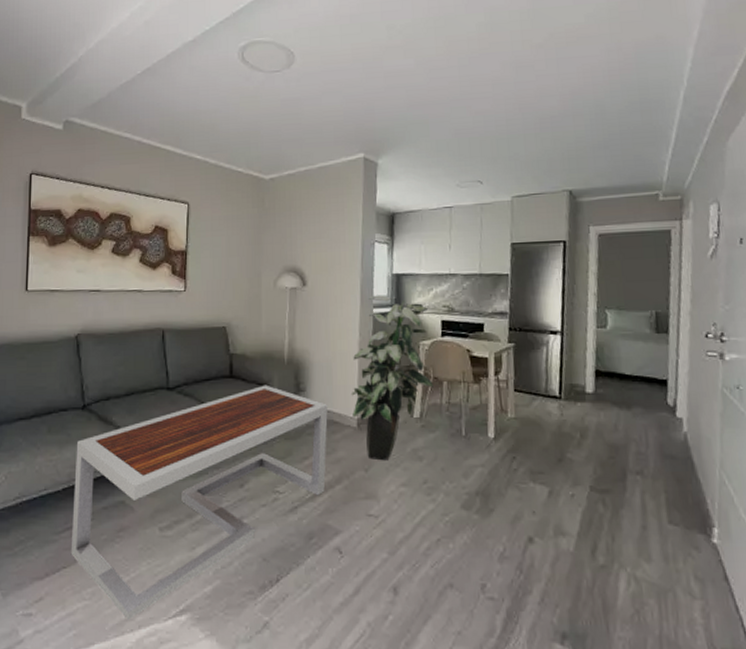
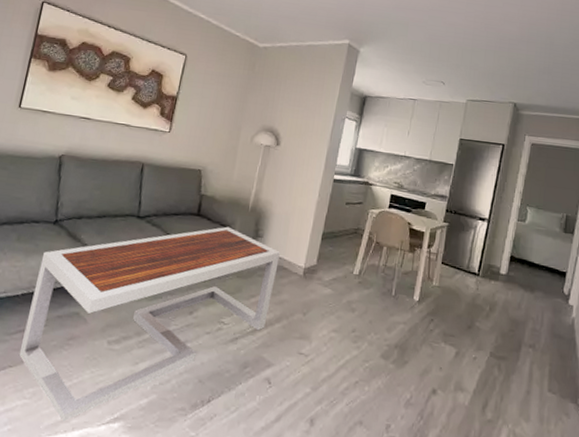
indoor plant: present [350,295,433,461] -> none [301,163,381,308]

